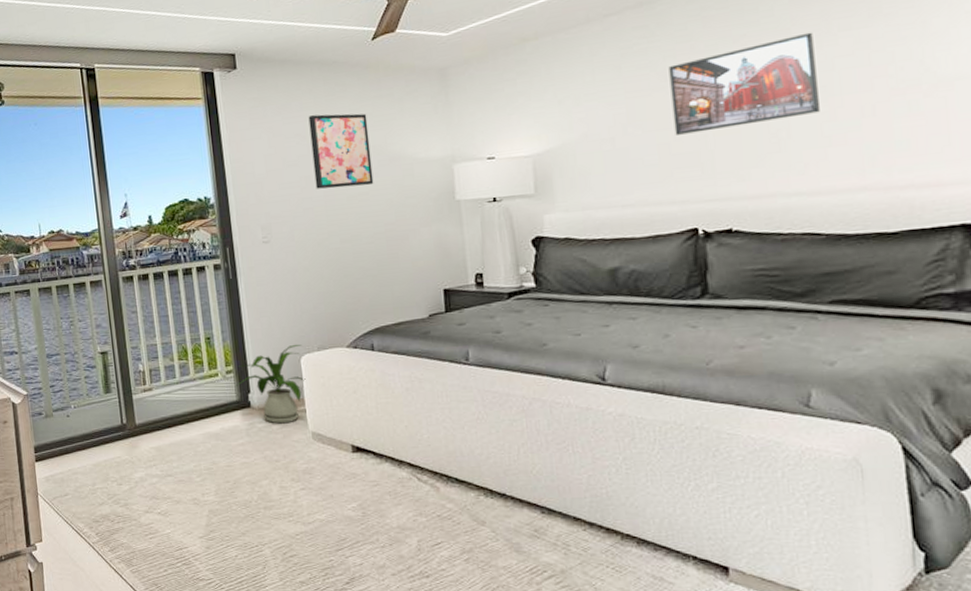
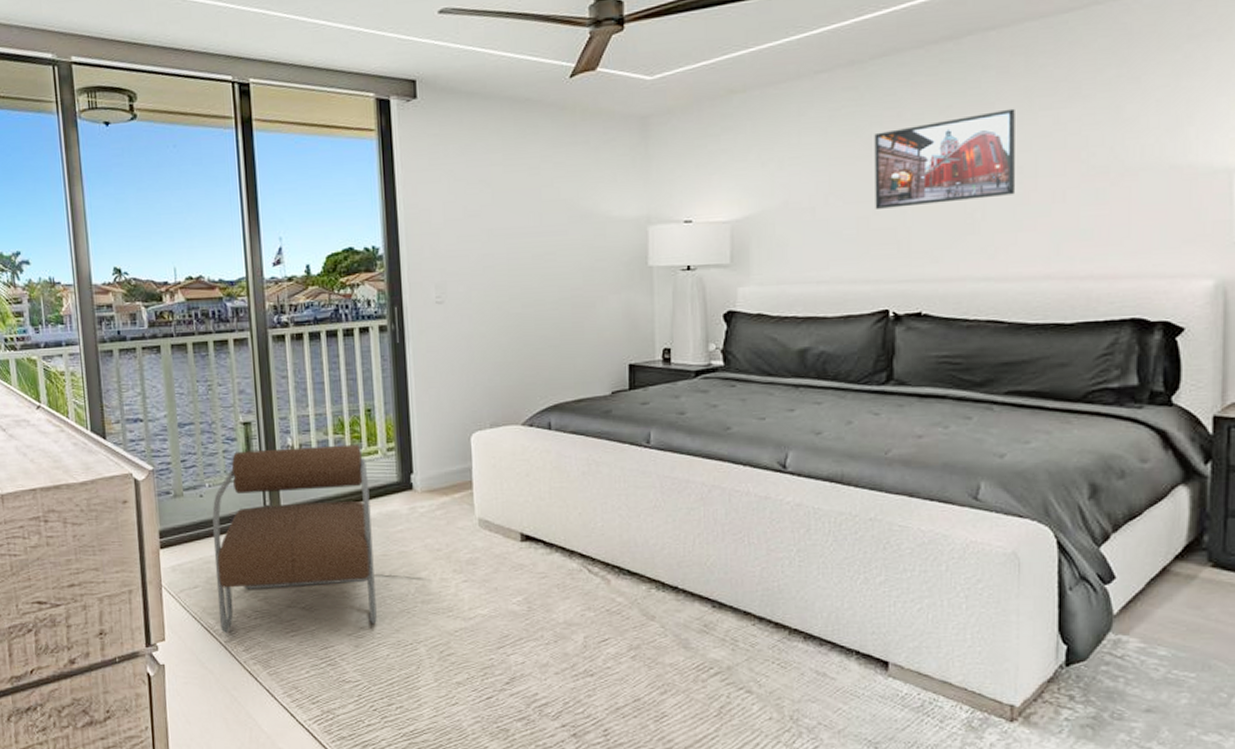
armchair: none [78,368,225,535] -> present [212,444,377,633]
house plant: present [235,344,306,424] -> none [397,419,475,509]
wall art: present [308,113,374,189] -> none [495,159,562,245]

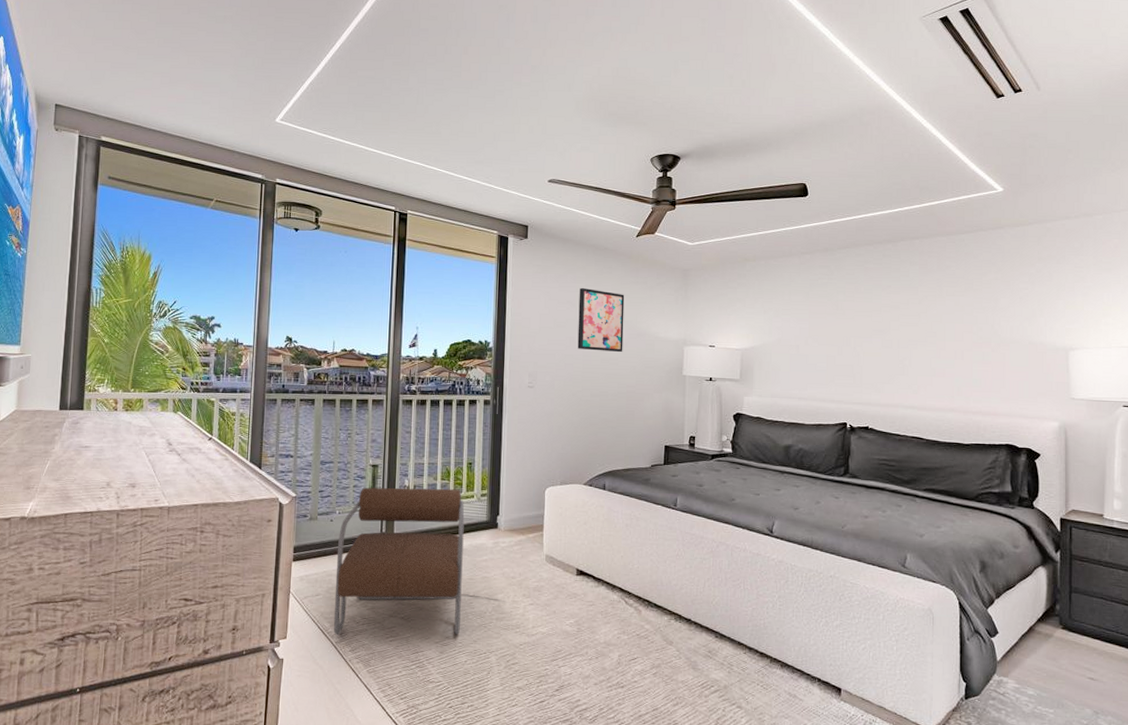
wall art: none [495,159,562,245] -> present [577,288,625,353]
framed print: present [874,108,1015,209] -> none [839,292,931,352]

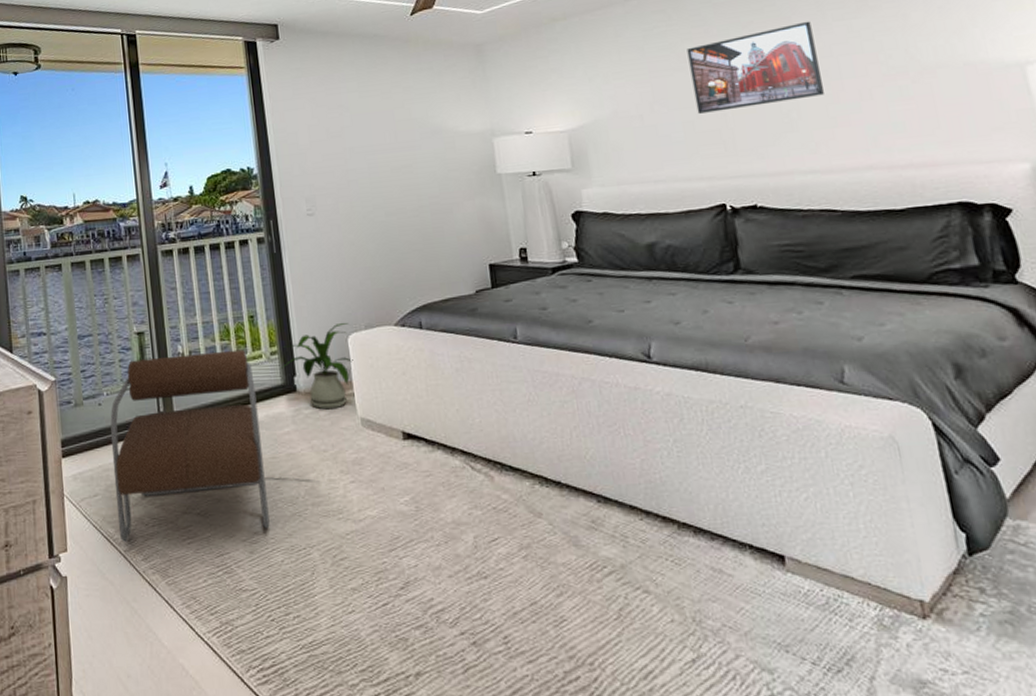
house plant: none [487,477,548,545] -> present [280,322,353,410]
wall art: present [577,288,625,353] -> none [351,86,417,161]
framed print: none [839,292,931,352] -> present [687,21,824,114]

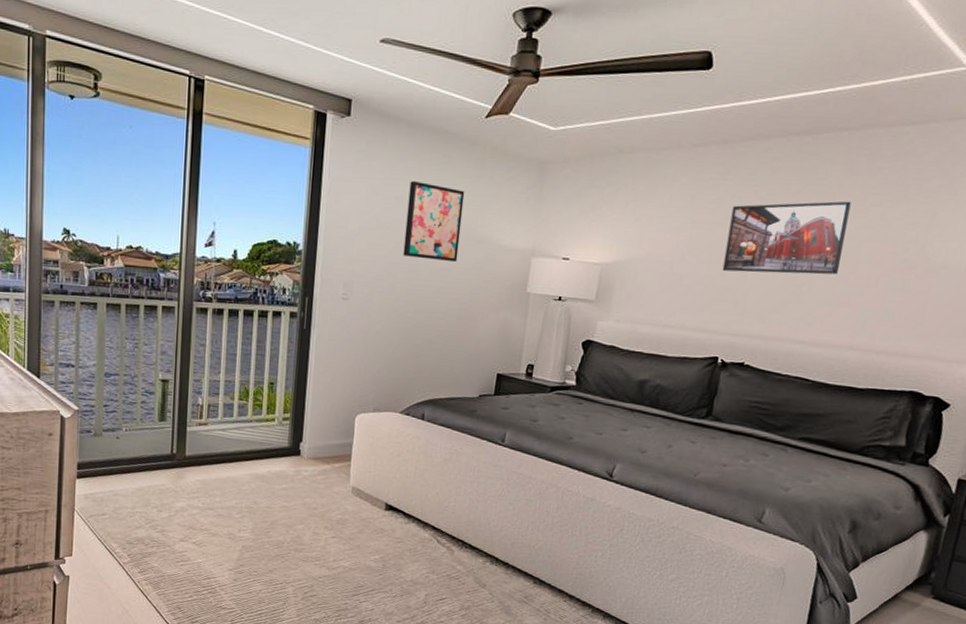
armchair: present [110,349,270,542] -> none [120,404,264,564]
house plant: present [280,322,353,410] -> none [289,402,359,476]
wall art: none [351,86,417,161] -> present [403,181,465,263]

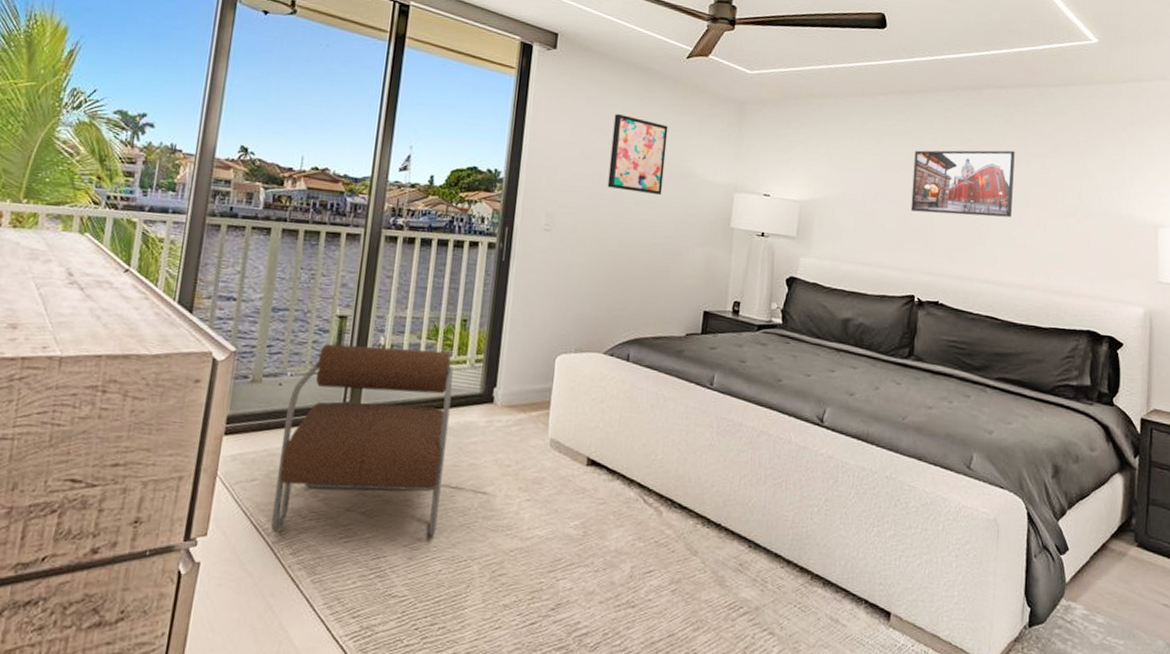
armchair: none [120,404,264,564] -> present [270,343,454,537]

